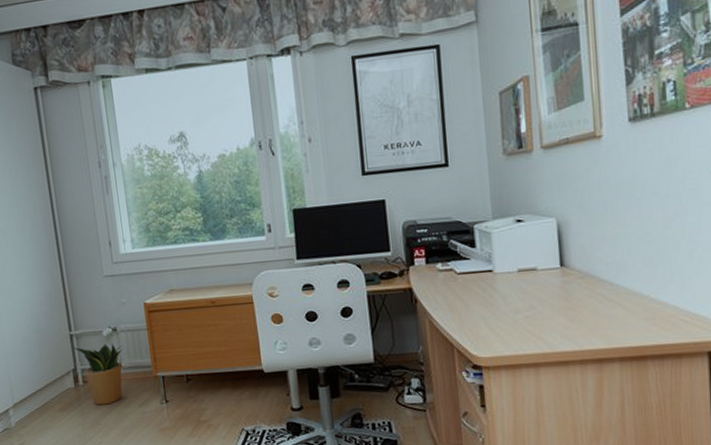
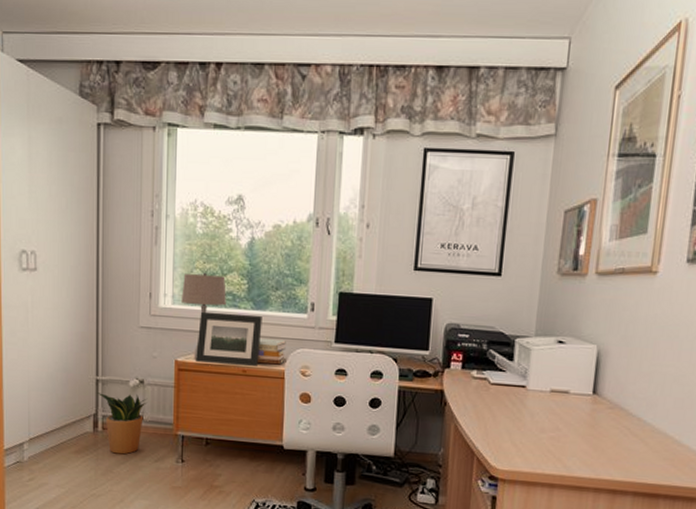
table lamp: none [139,212,185,298] -> present [181,272,226,359]
picture frame: none [161,245,226,301] -> present [196,311,262,367]
books: none [222,265,251,292] -> present [258,338,286,365]

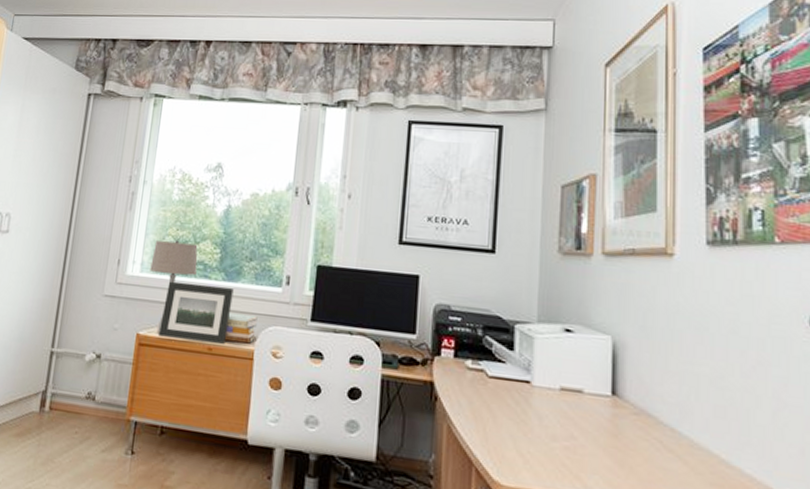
potted plant: present [96,392,148,455] -> none [49,366,103,441]

